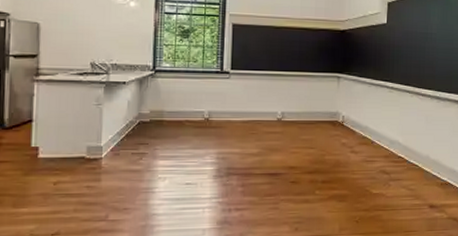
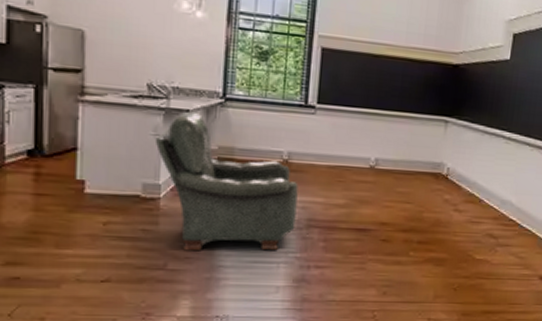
armchair: none [97,83,218,203] -> present [155,111,299,251]

